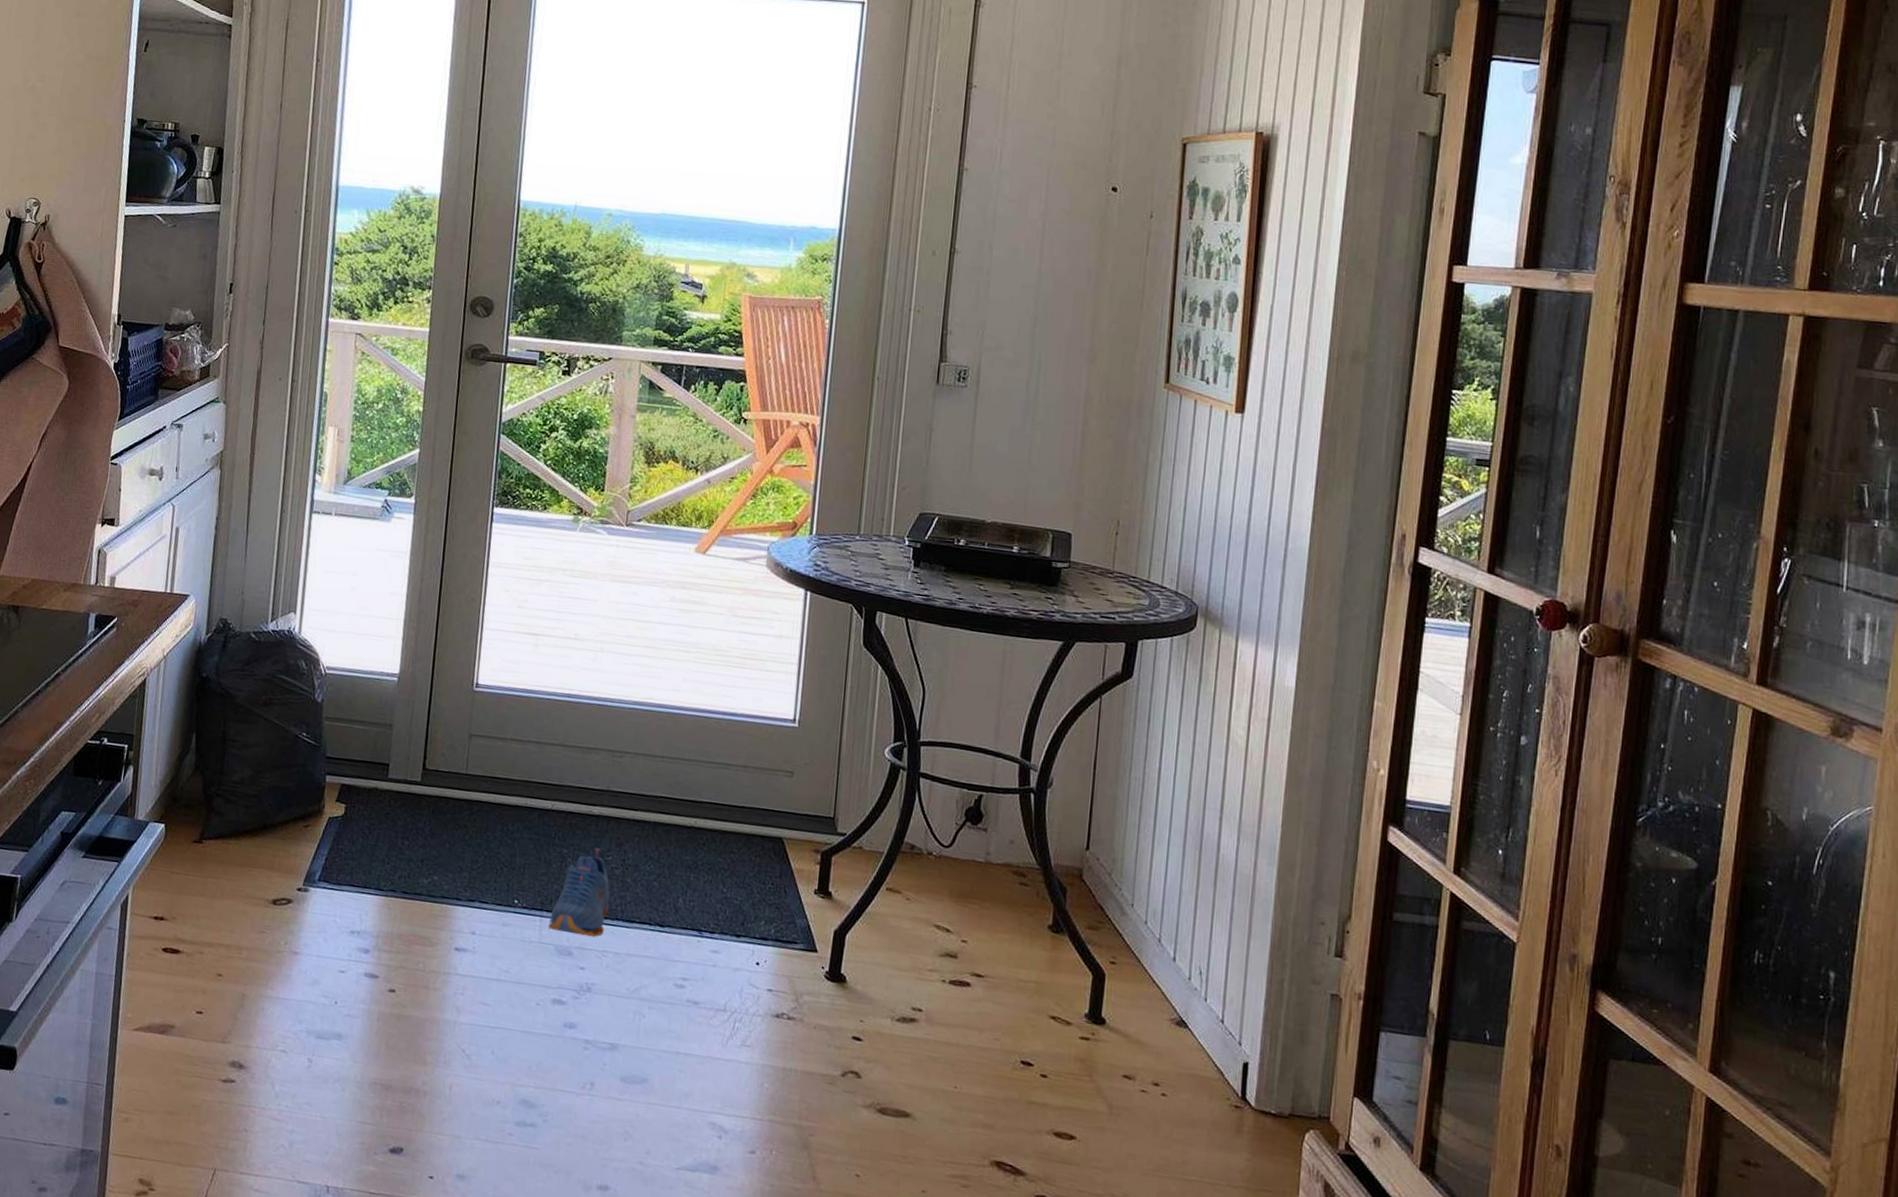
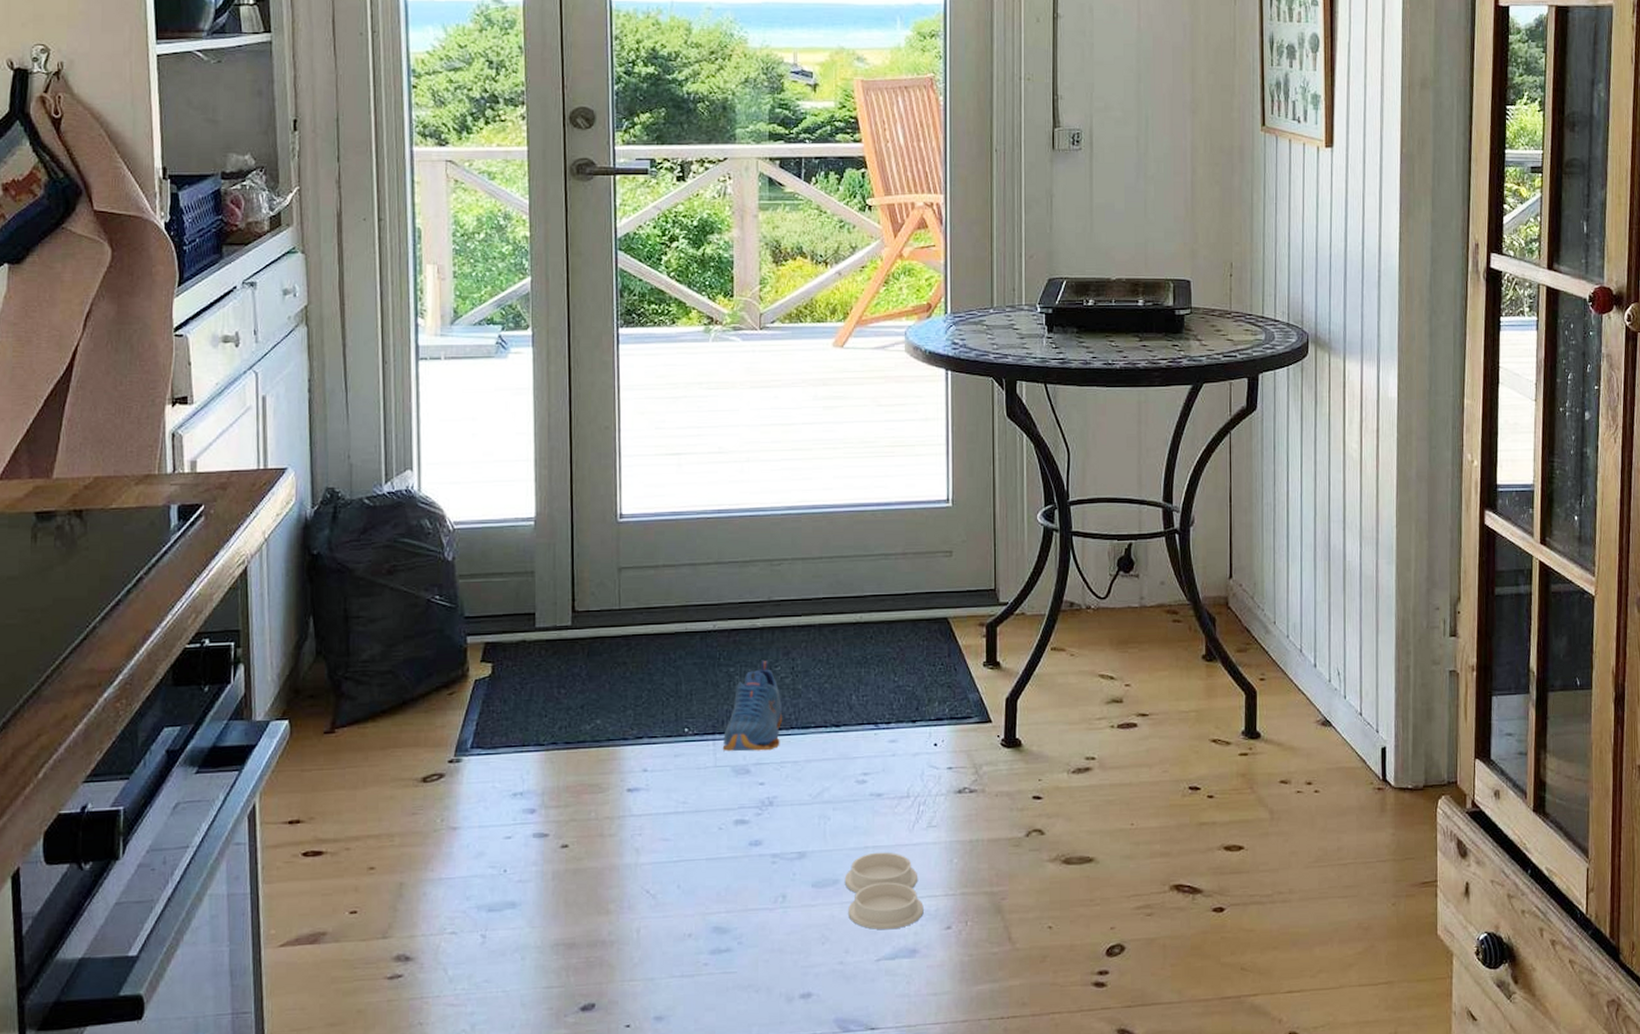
pet bowl: none [652,1059,730,1142] -> present [844,852,924,930]

